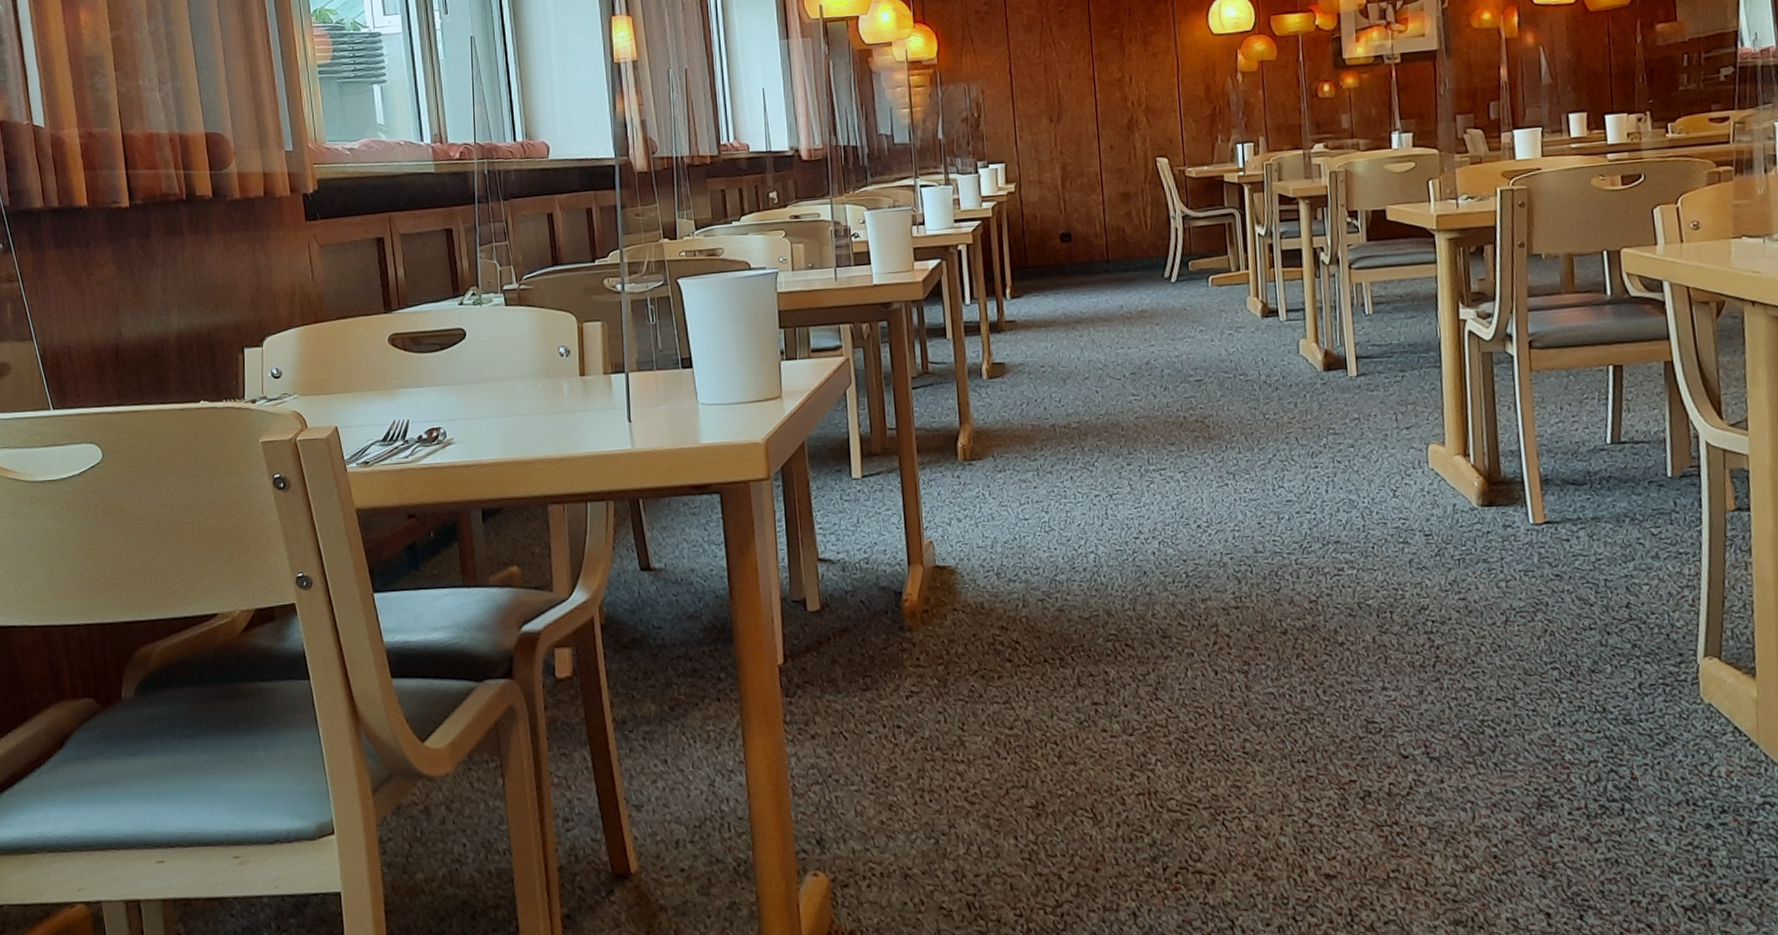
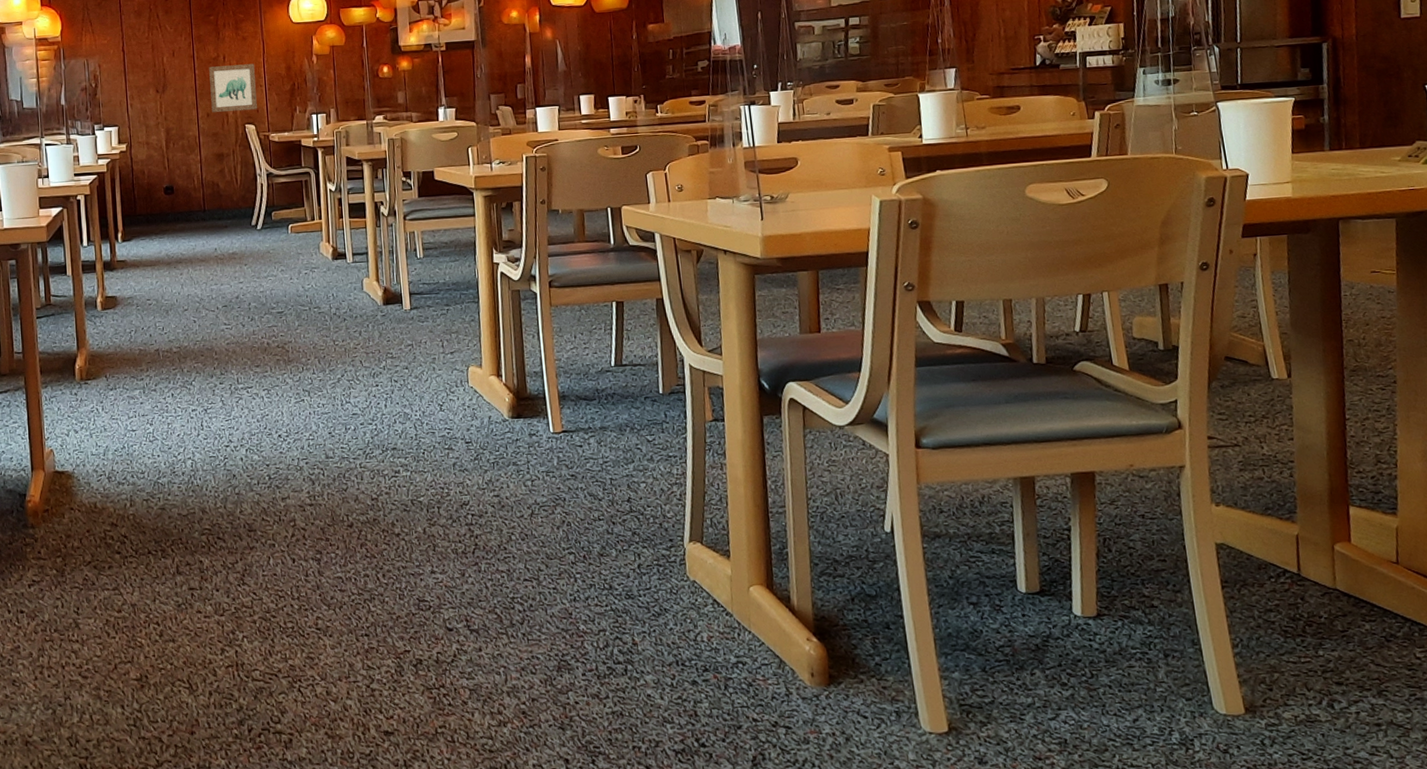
wall art: none [1112,84,1171,144] -> present [209,63,257,112]

